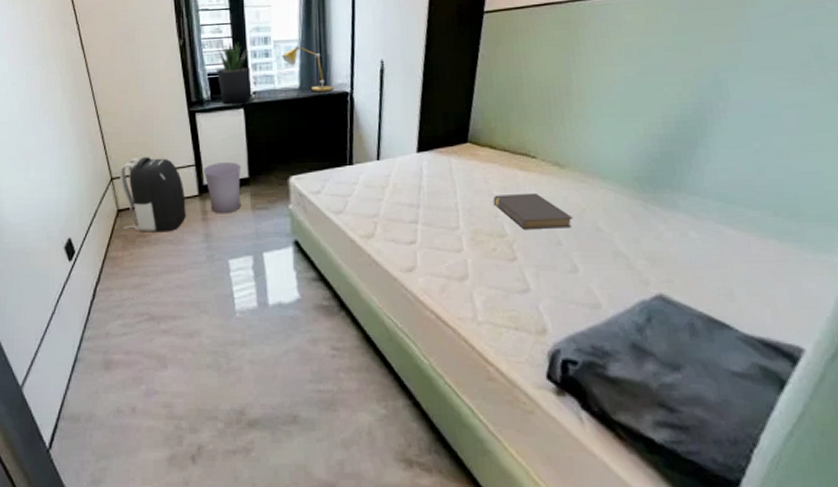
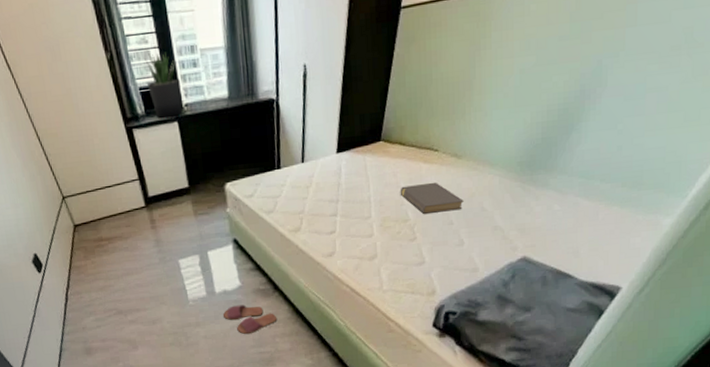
backpack: present [119,157,186,233] -> none [69,174,137,244]
waste bin: present [202,162,241,214] -> none [146,174,184,222]
slippers: none [276,323,343,363] -> present [223,304,277,334]
desk lamp: present [282,45,334,93] -> none [209,53,261,101]

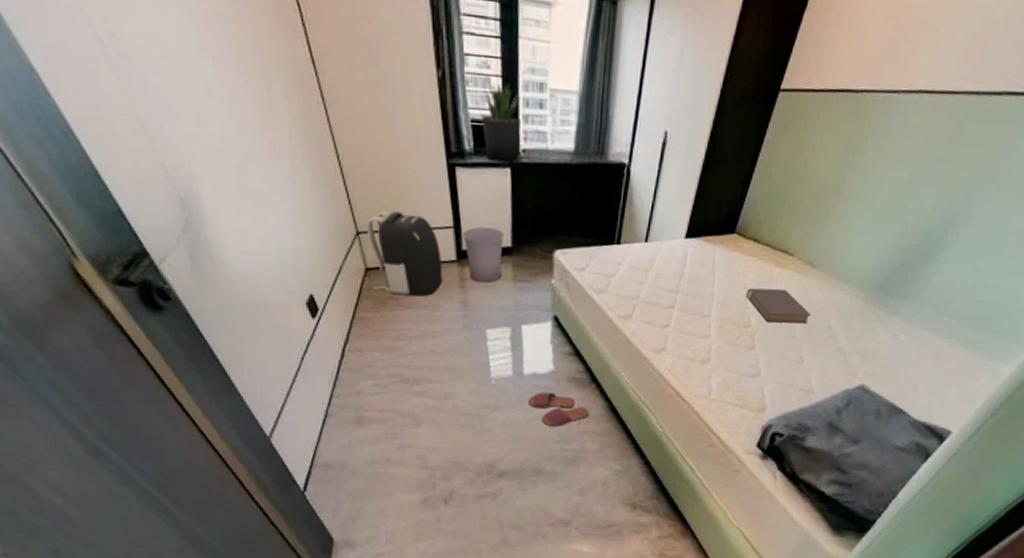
backpack: none [69,174,137,244] -> present [366,211,443,297]
waste bin: none [146,174,184,222] -> present [461,227,503,283]

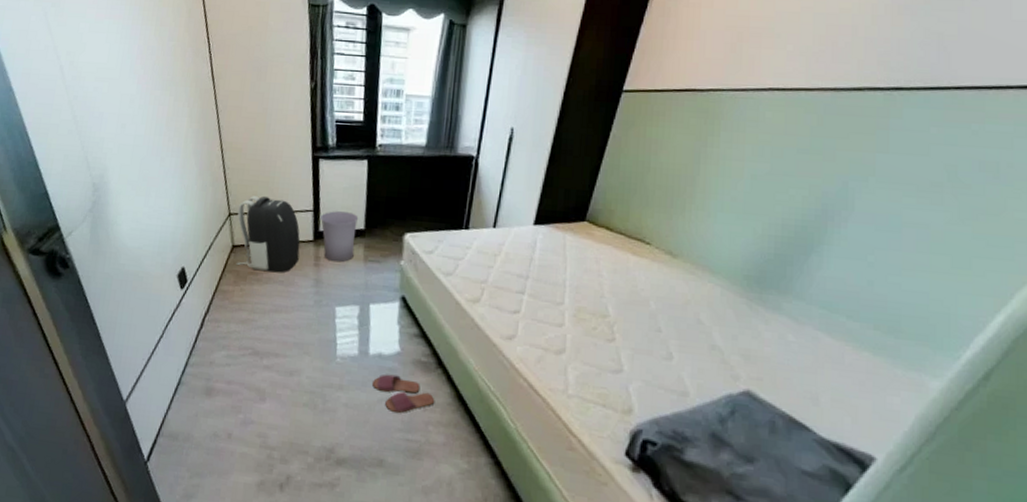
planter: present [482,76,521,162] -> none [345,86,379,155]
book: present [745,288,811,324] -> none [601,276,676,317]

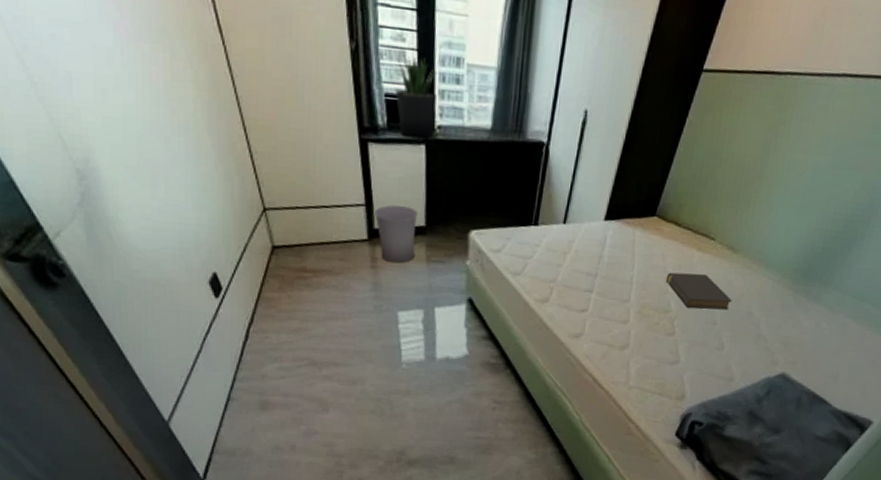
backpack: present [235,196,300,273] -> none [273,187,353,277]
planter: none [345,86,379,155] -> present [396,49,436,139]
slippers: present [373,374,435,413] -> none [441,377,504,413]
book: none [601,276,676,317] -> present [665,272,732,310]

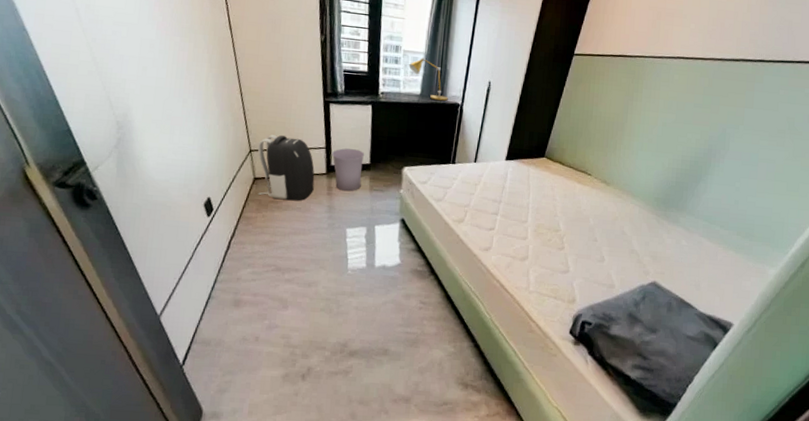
backpack: none [273,187,353,277] -> present [257,135,315,201]
planter: present [396,49,436,139] -> none [351,40,381,101]
desk lamp: none [475,75,530,139] -> present [409,57,448,102]
book: present [665,272,732,310] -> none [555,200,608,230]

